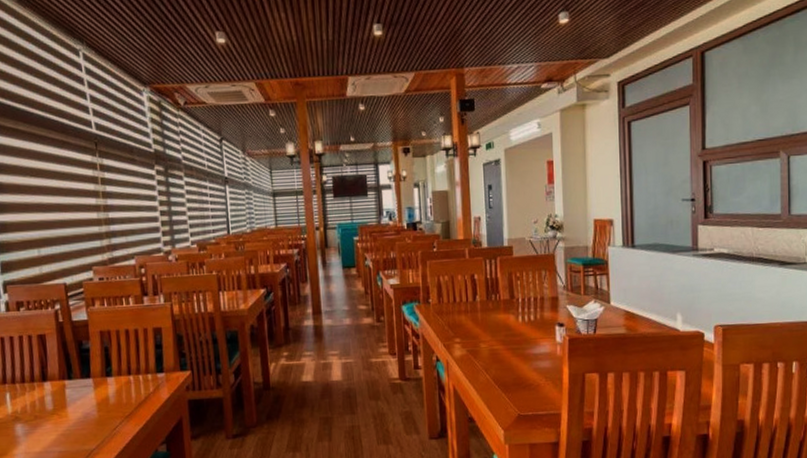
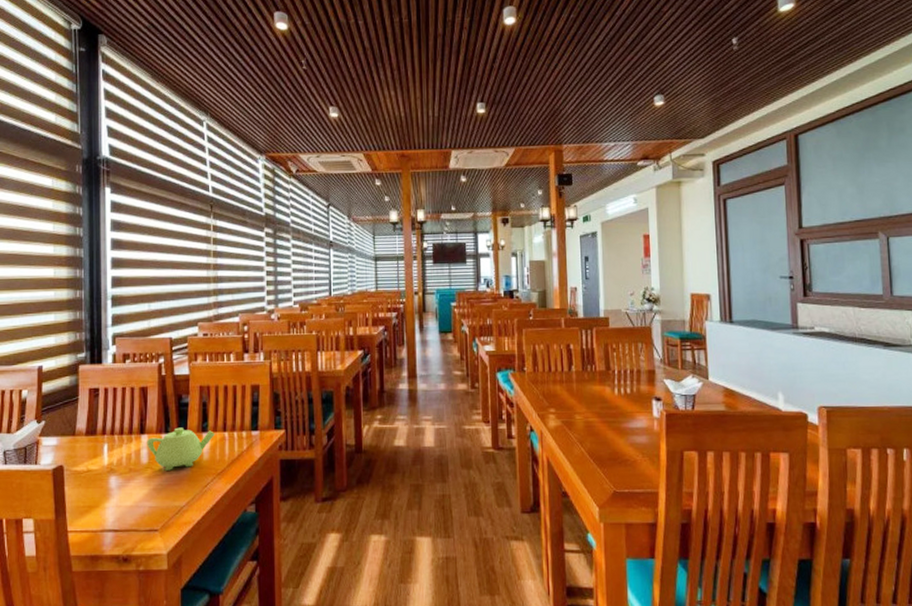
teapot: none [50,373,121,416] -> present [147,427,216,471]

